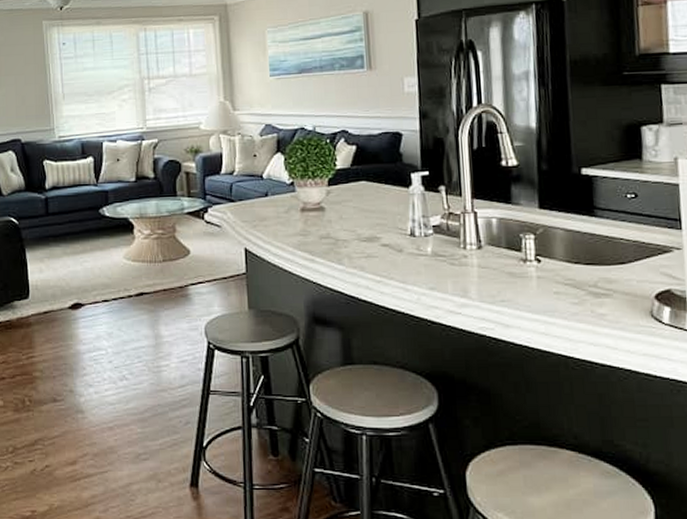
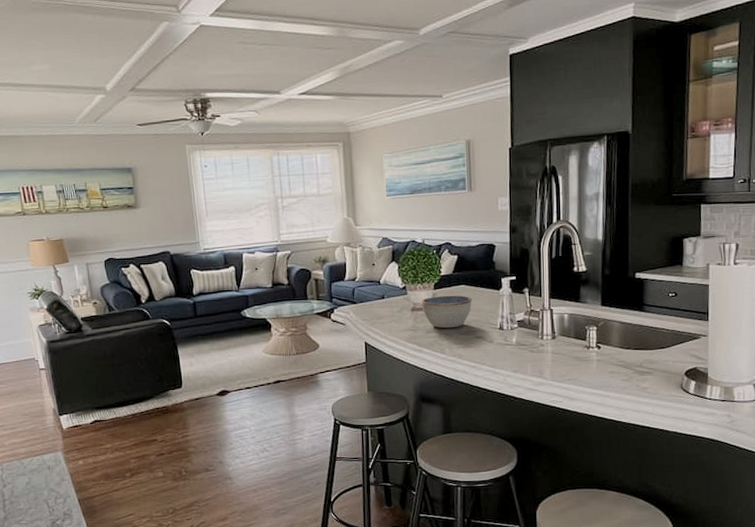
bowl: none [313,193,375,233] -> present [421,295,472,328]

